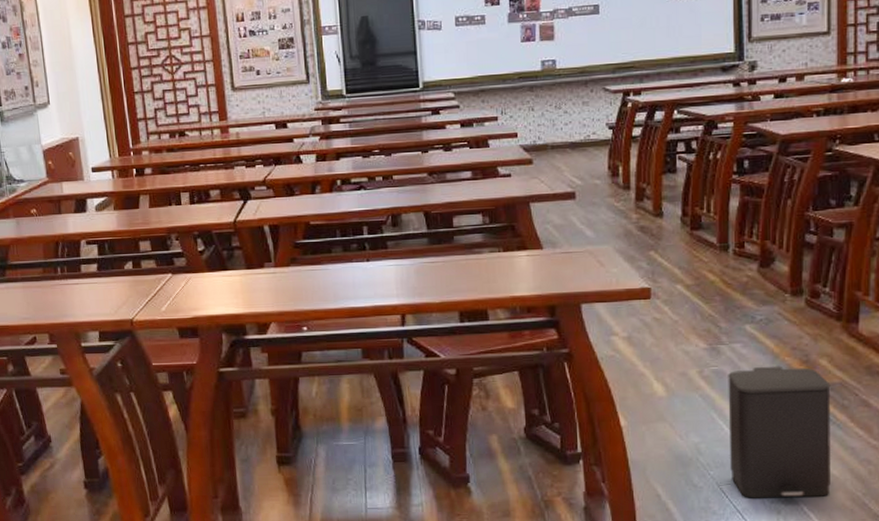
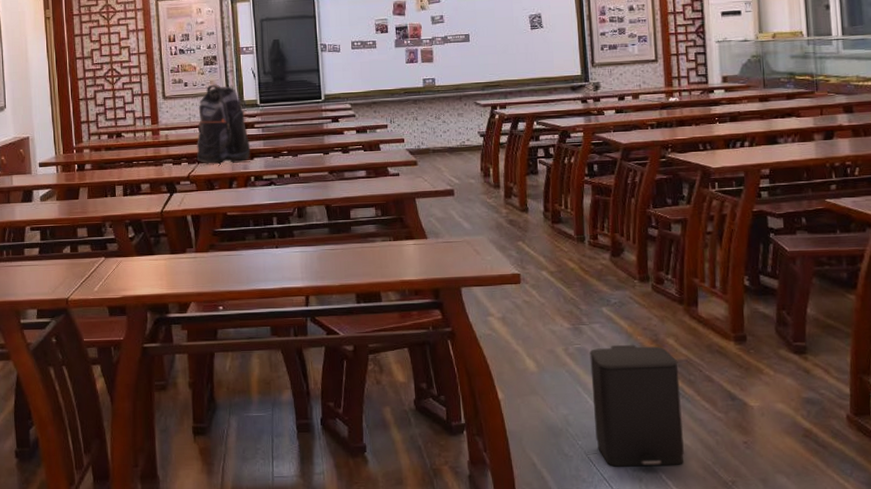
backpack: none [273,71,337,167] -> present [196,84,251,165]

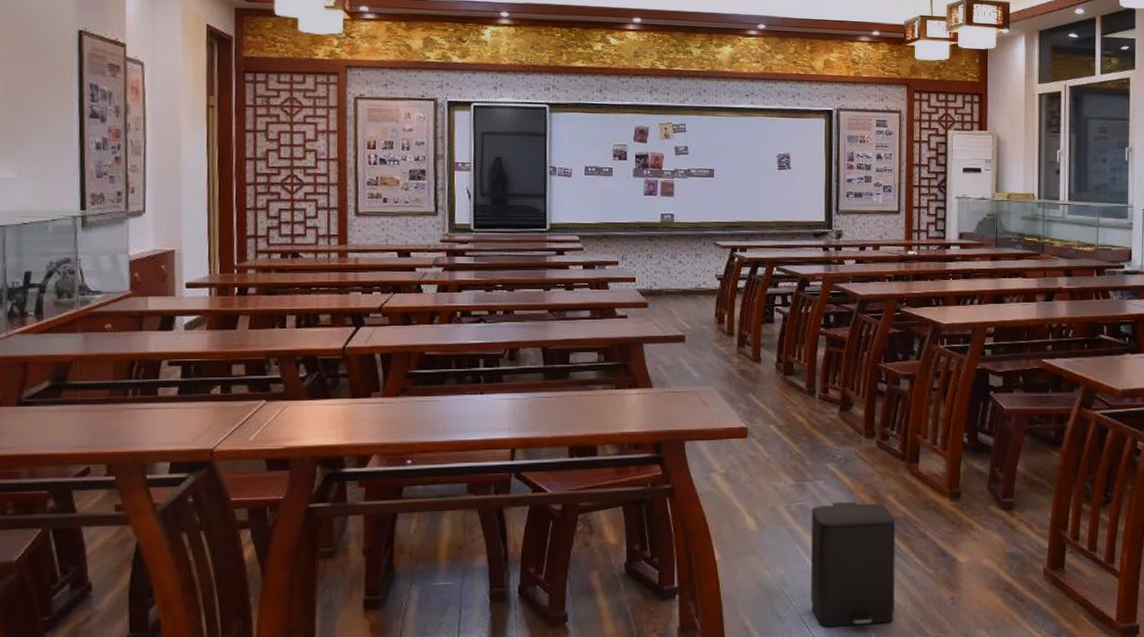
backpack: present [196,84,251,165] -> none [392,202,459,296]

